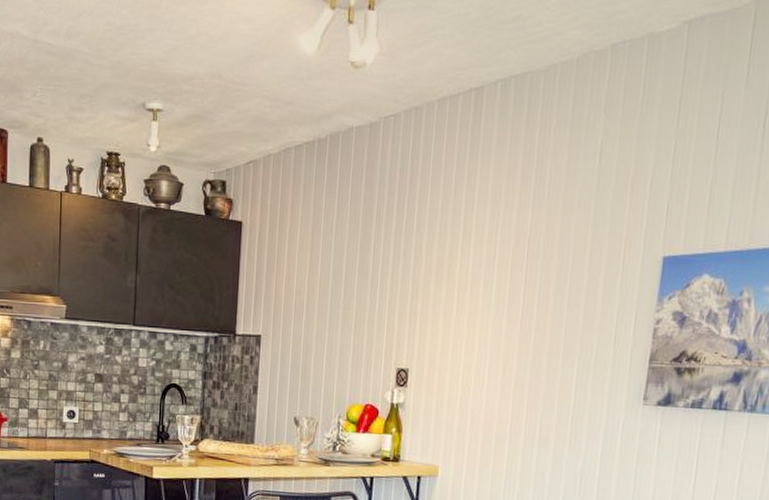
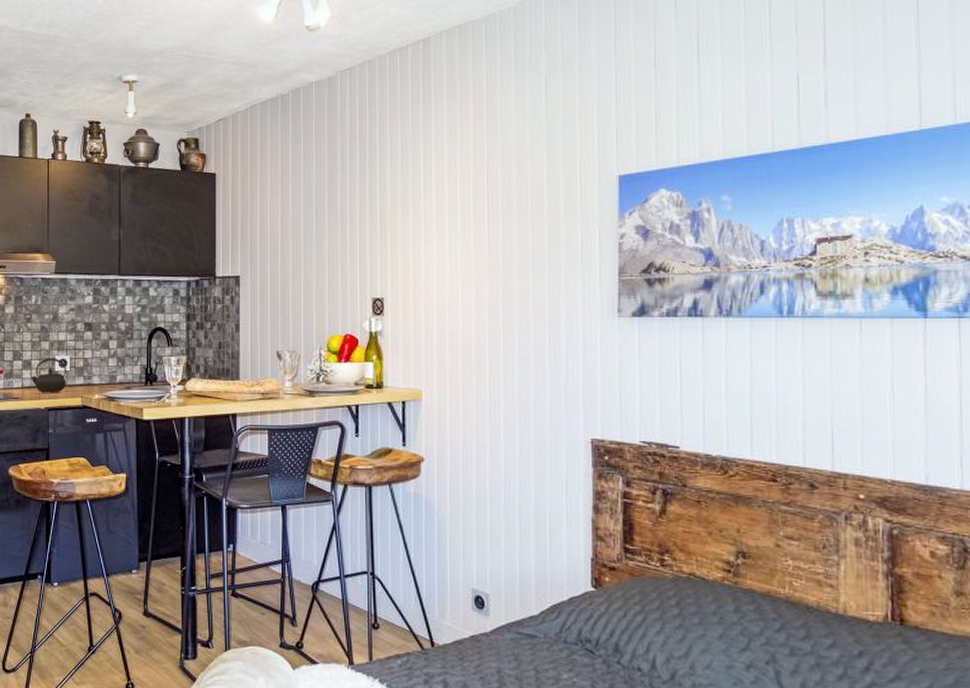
kettle: none [37,408,76,446] -> present [31,358,67,394]

